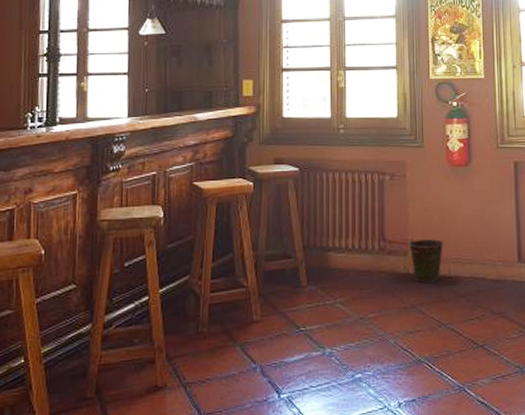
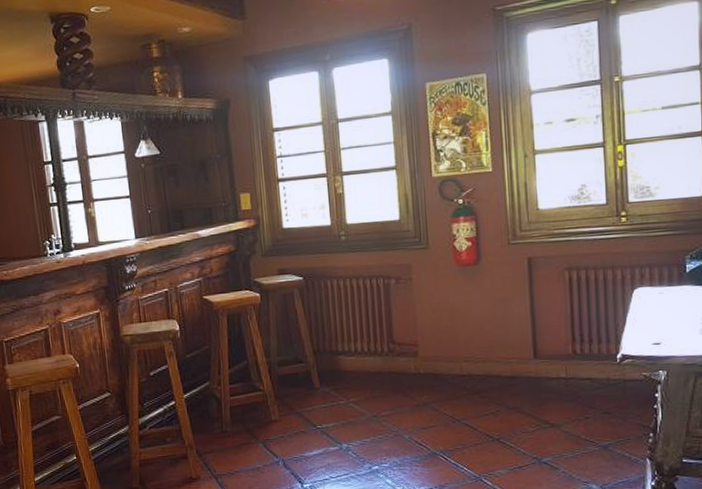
bucket: present [406,239,444,283] -> none [416,339,455,382]

